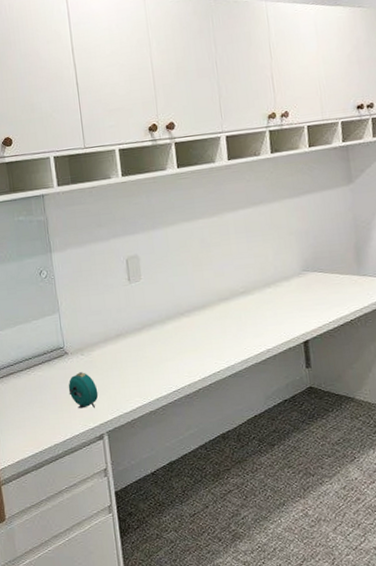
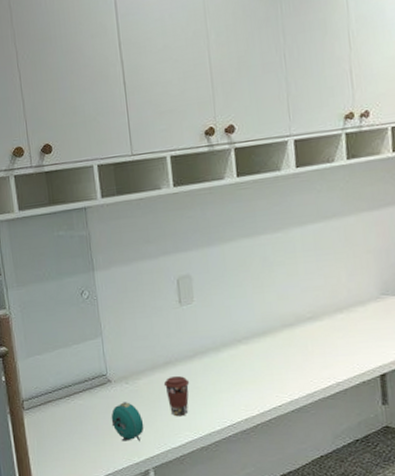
coffee cup: none [115,346,139,384] -> present [163,375,190,417]

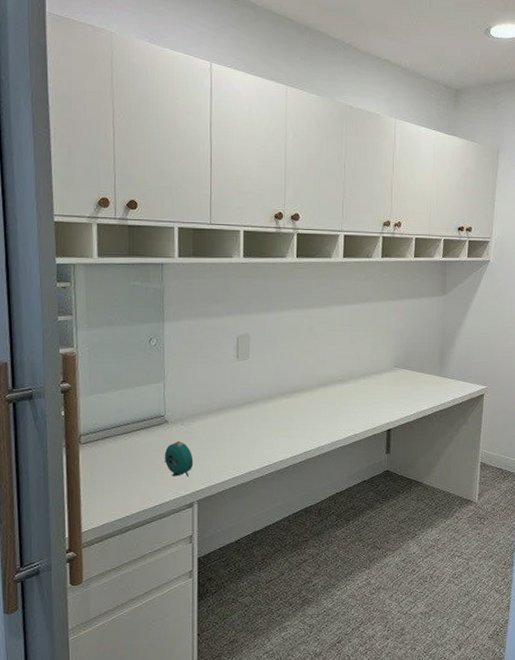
coffee cup: present [163,375,190,417] -> none [215,420,238,456]

